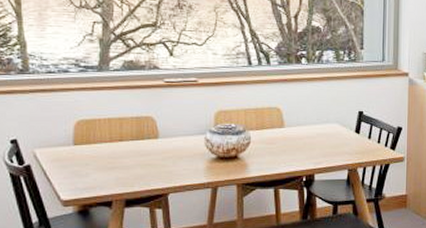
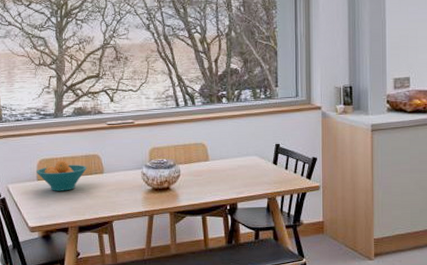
fruit bowl: none [73,121,138,158] -> present [37,160,87,191]

